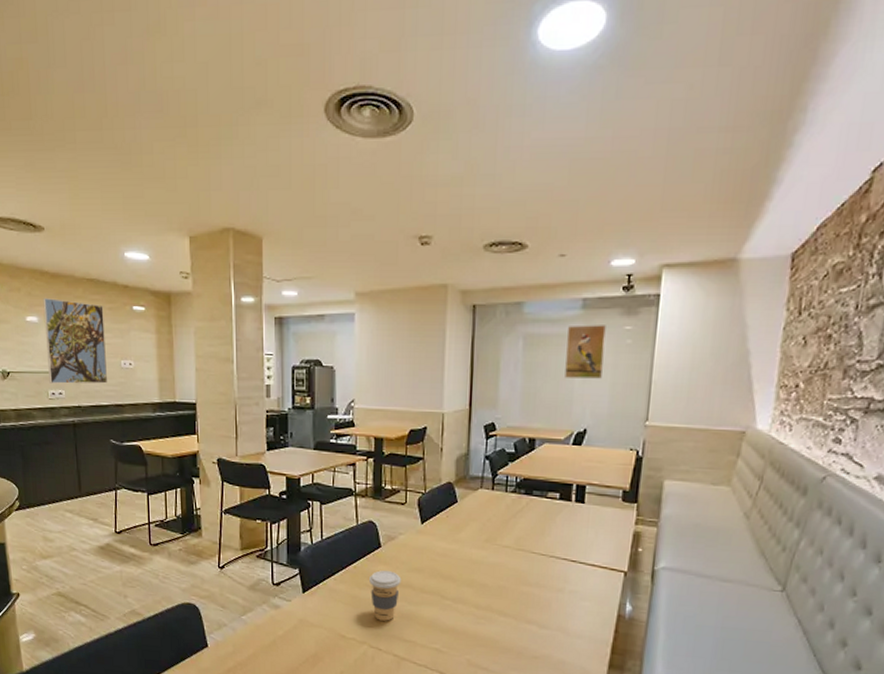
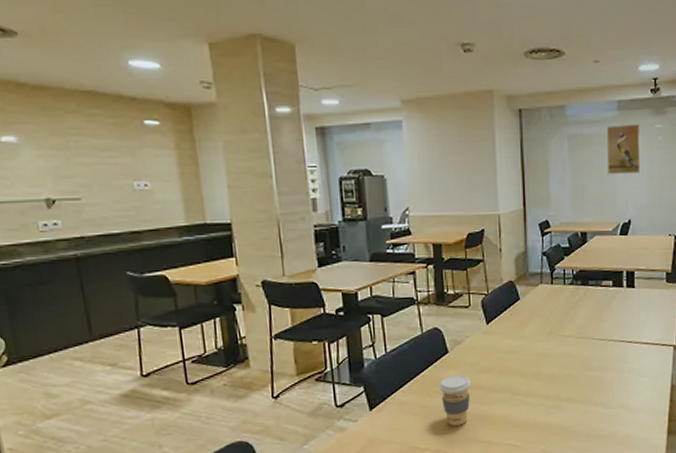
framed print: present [43,298,108,384] -> none [21,114,119,213]

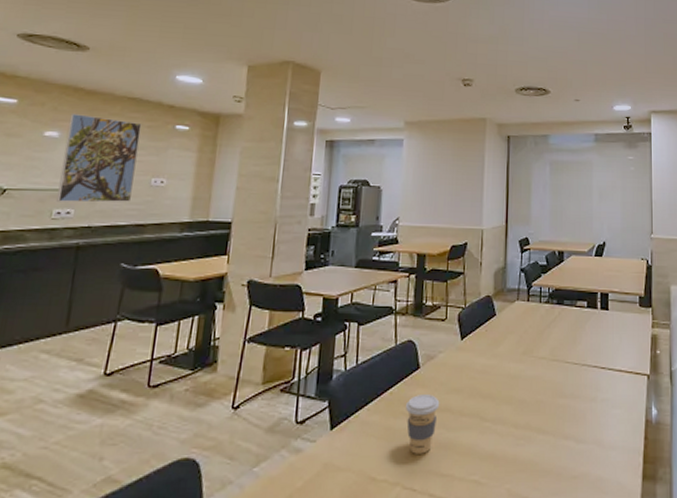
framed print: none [21,114,119,213] -> present [56,114,142,203]
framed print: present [607,124,640,174] -> none [585,154,614,199]

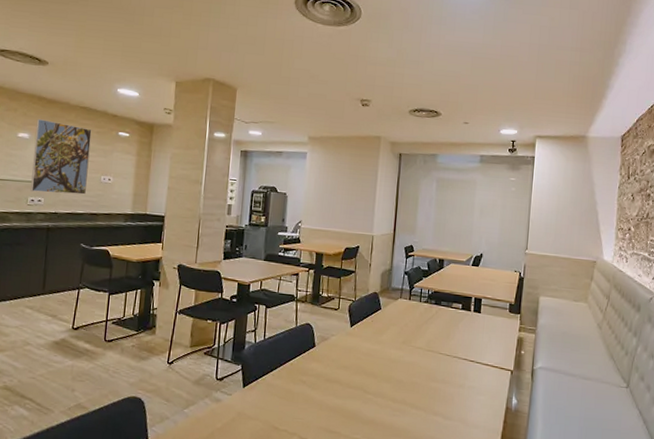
coffee cup: present [406,395,440,454] -> none [303,367,331,414]

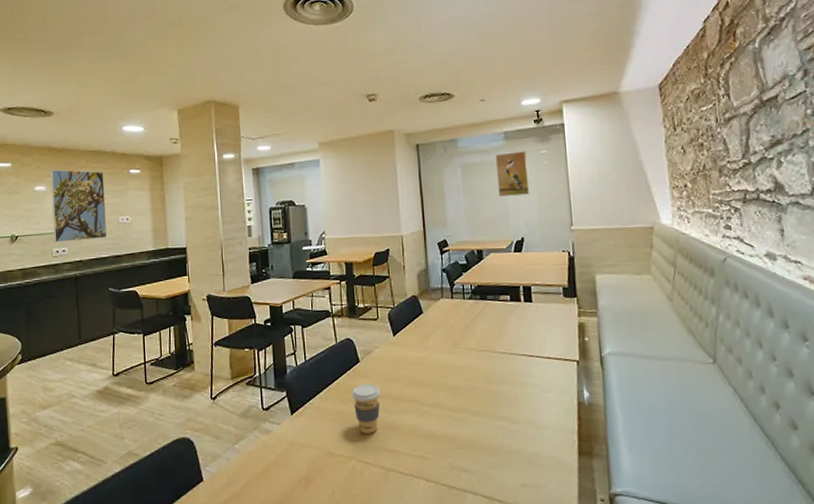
coffee cup: none [303,367,331,414] -> present [352,384,381,434]
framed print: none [467,174,497,216] -> present [496,151,529,197]

